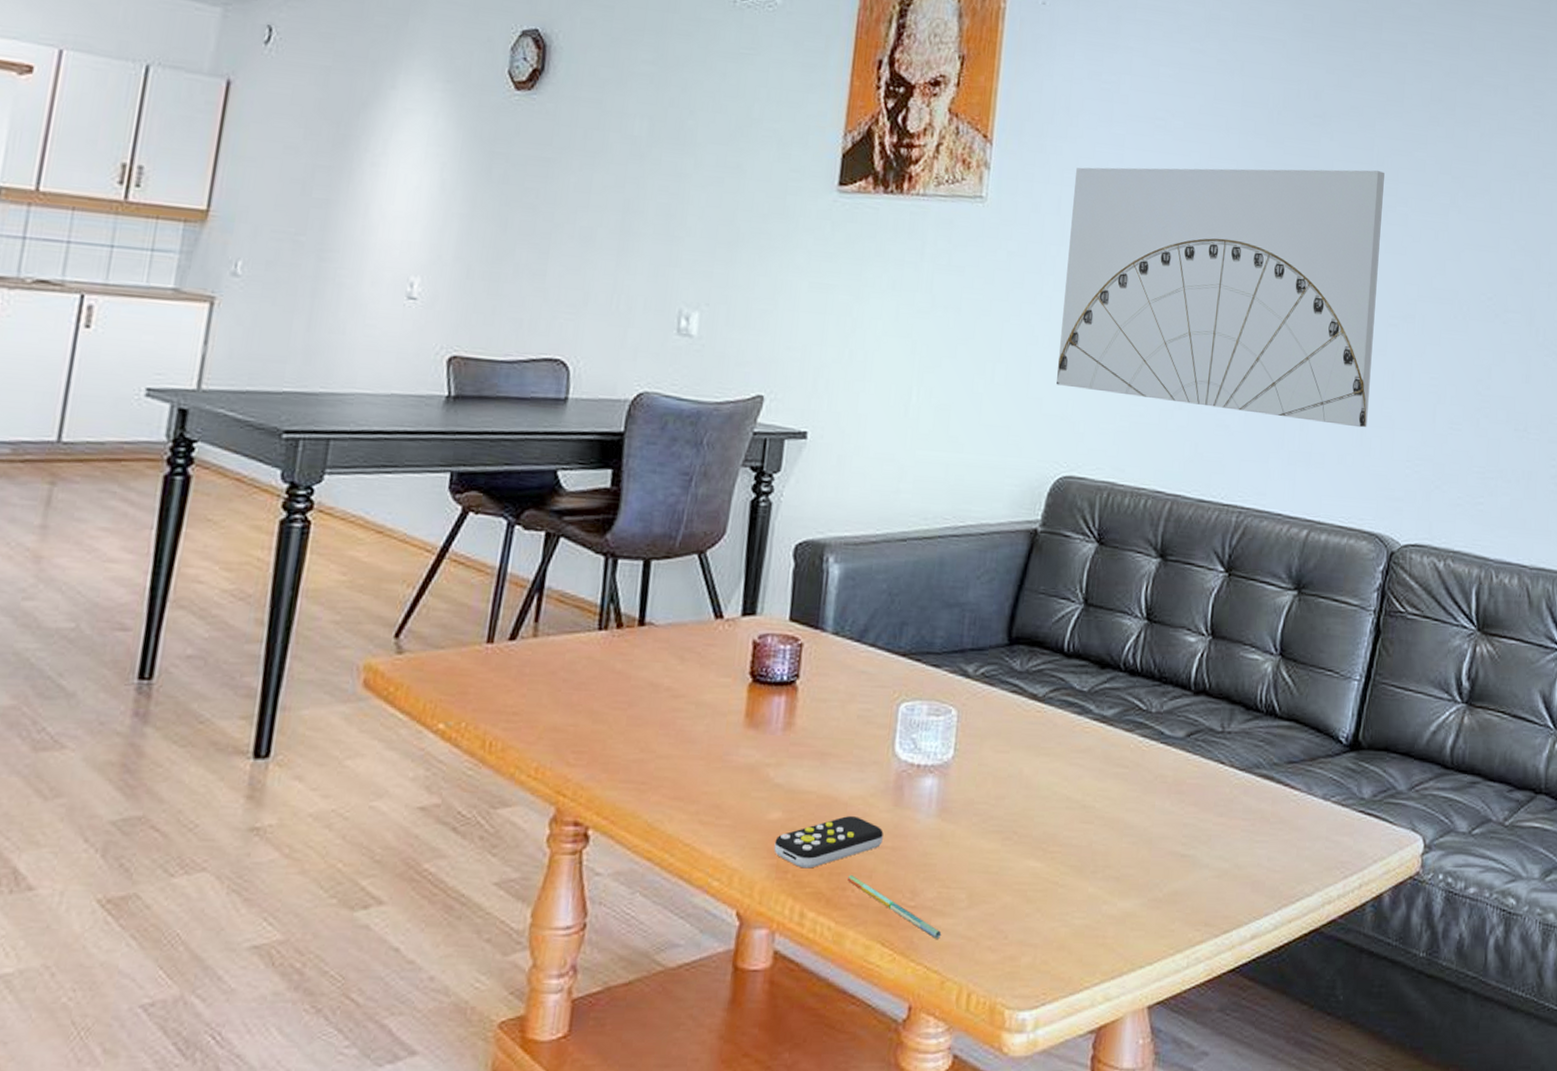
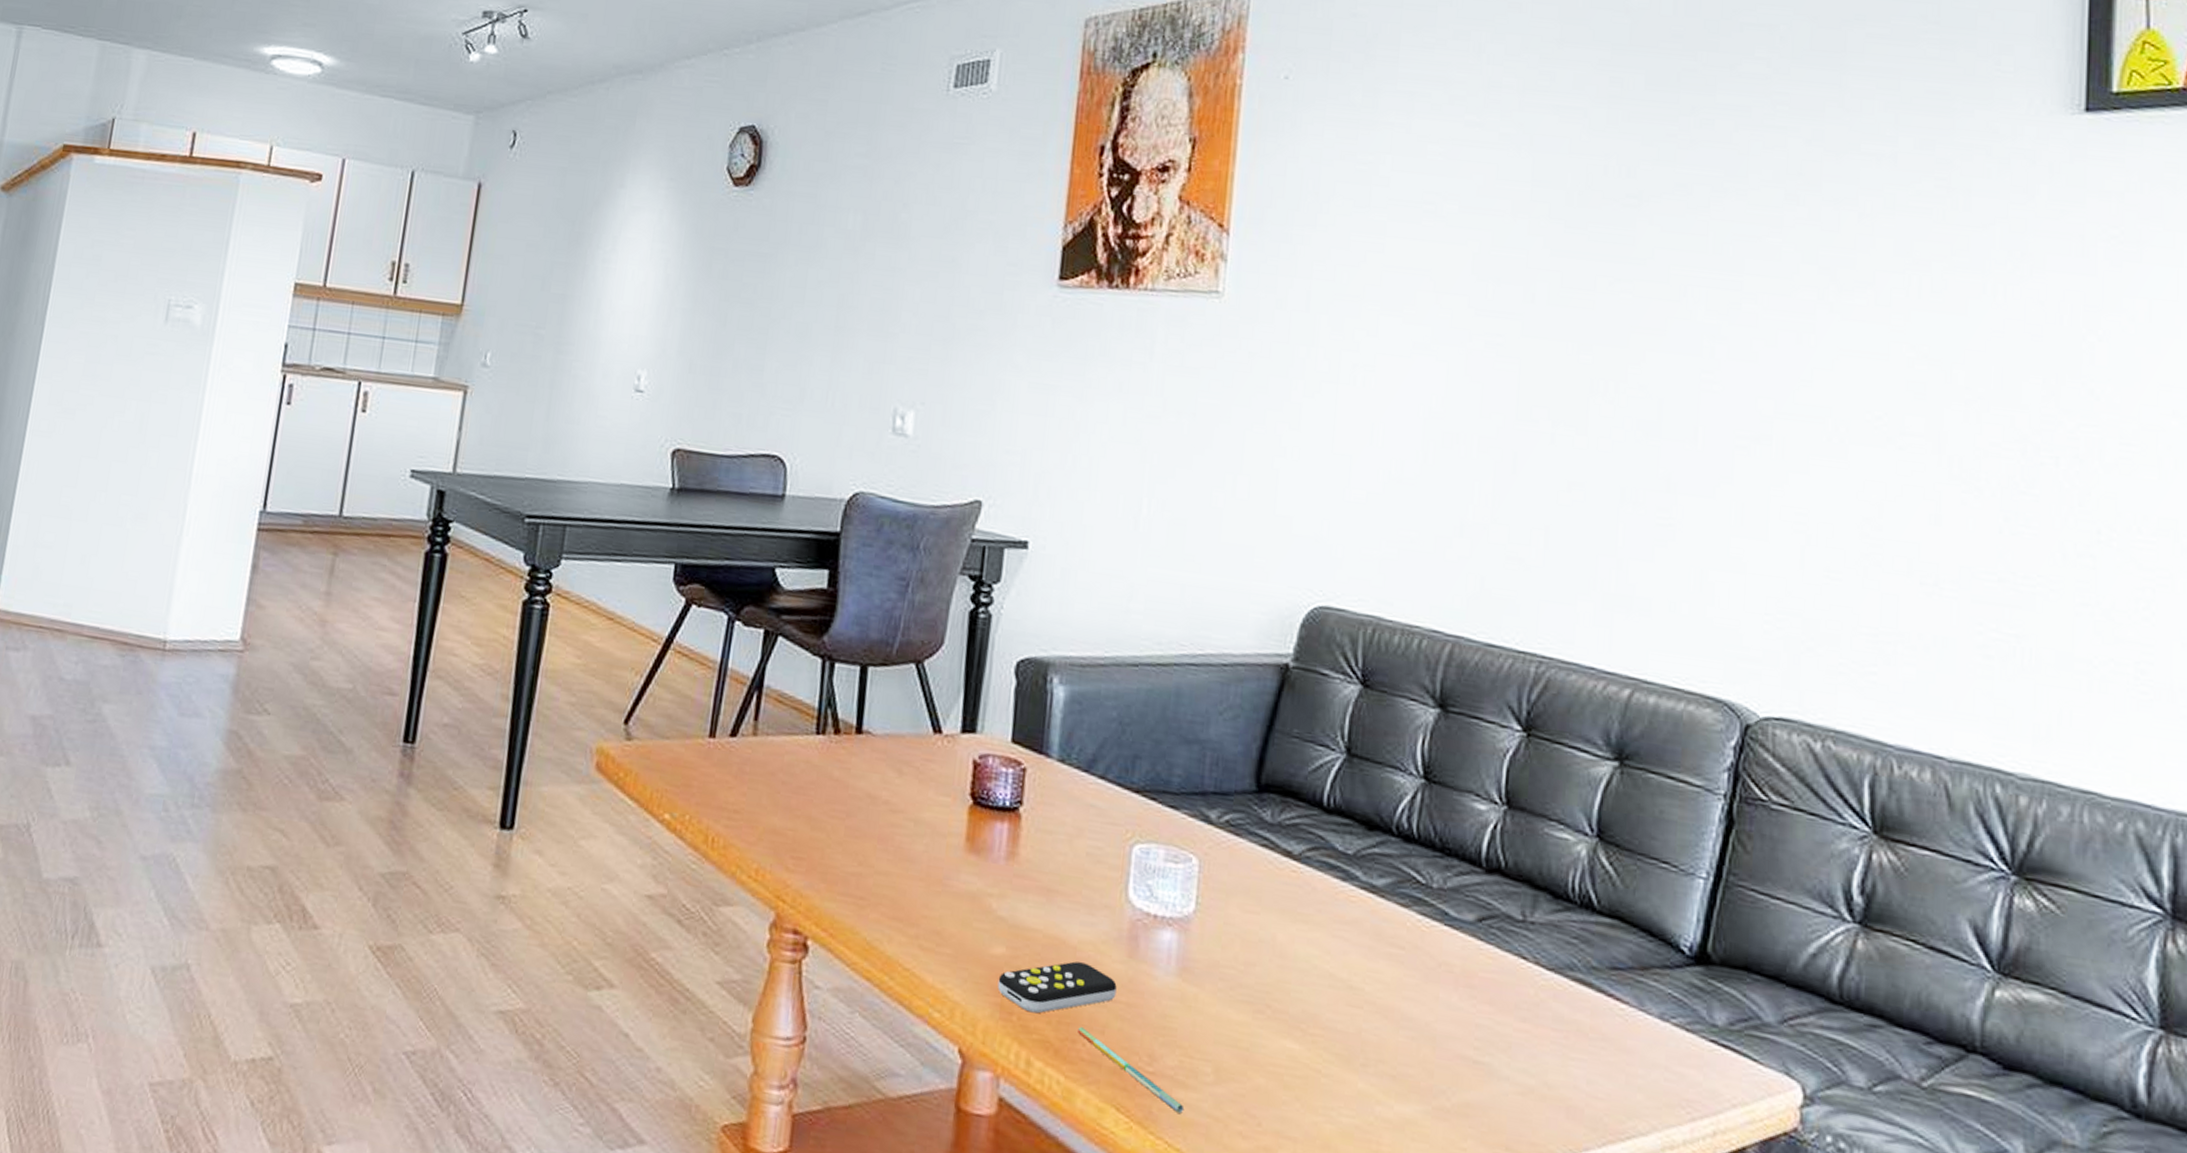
wall art: present [1056,167,1385,428] -> none [1309,258,1724,571]

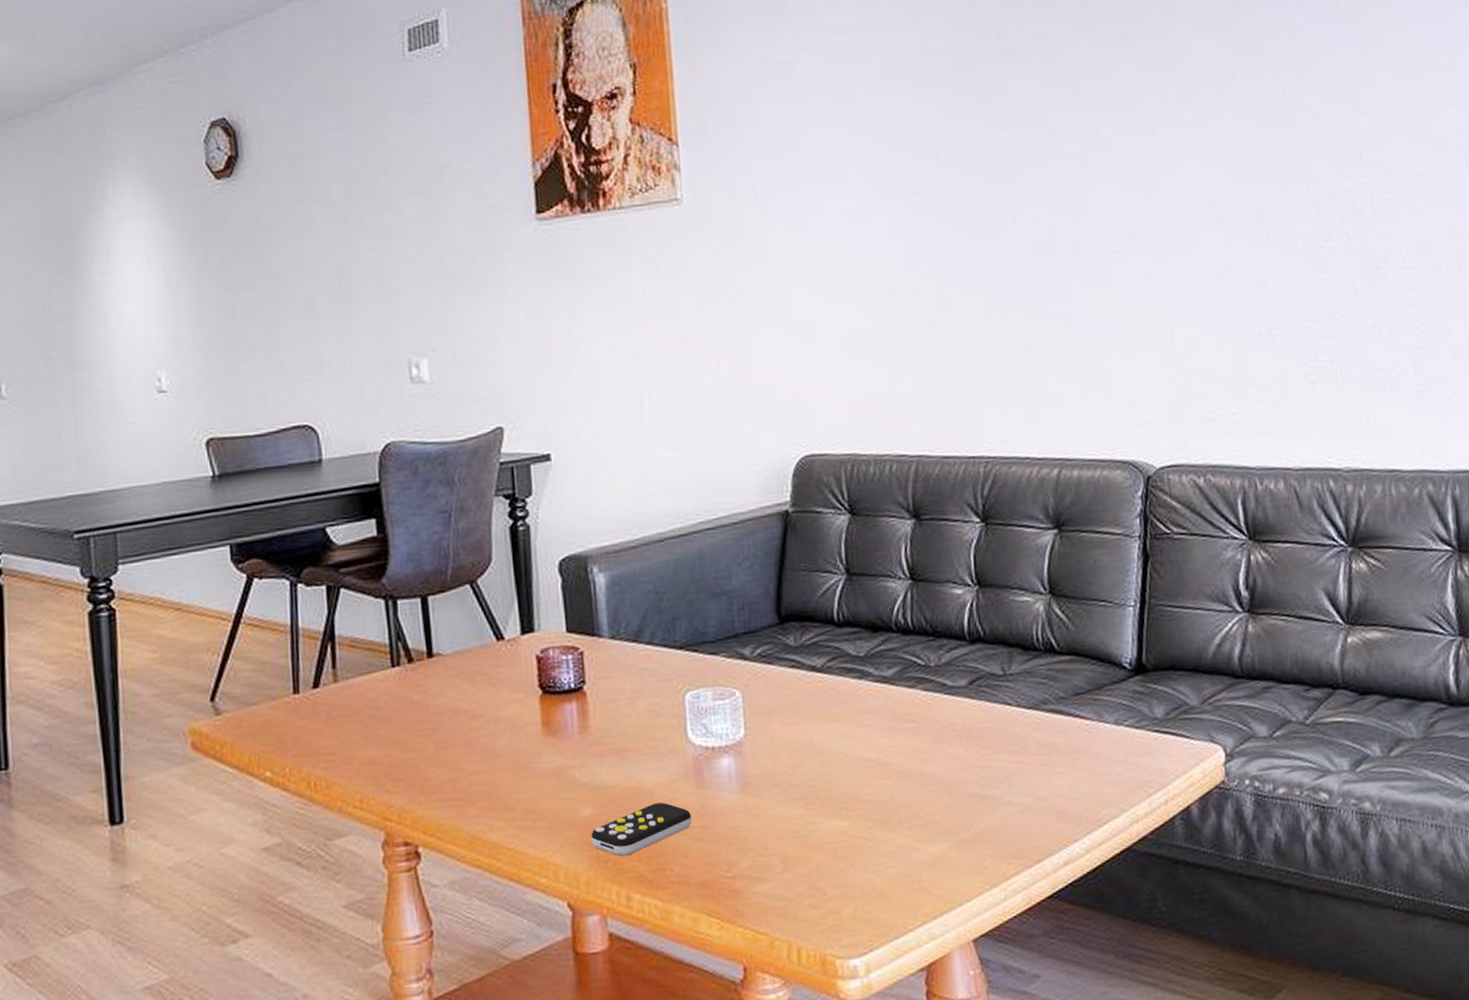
pen: present [1078,1027,1183,1114] -> none [665,856,762,904]

